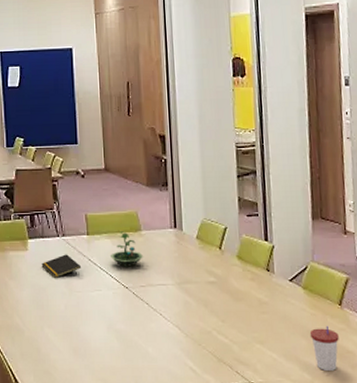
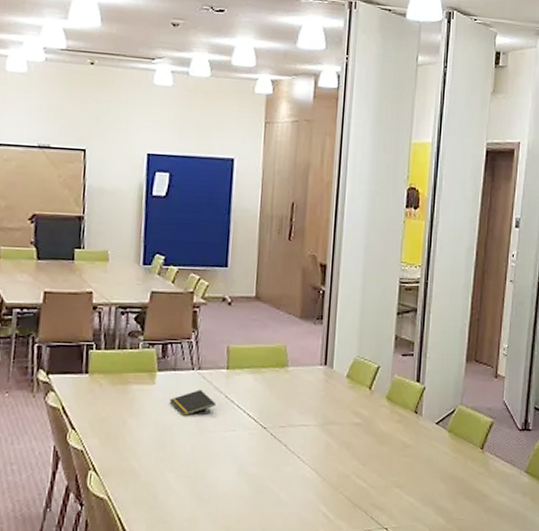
terrarium: present [111,231,143,267] -> none [251,366,287,406]
cup: present [309,325,339,371] -> none [449,469,477,514]

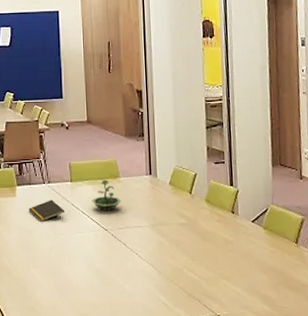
terrarium: none [251,366,287,406] -> present [92,178,121,211]

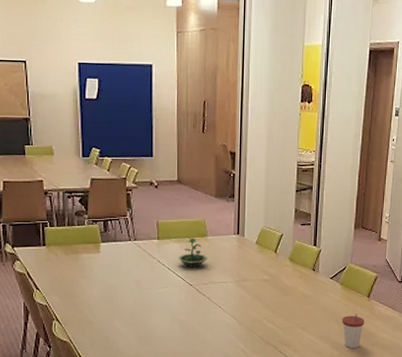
notepad: present [28,200,65,222] -> none [113,256,151,277]
cup: none [269,262,295,303] -> present [341,313,364,348]

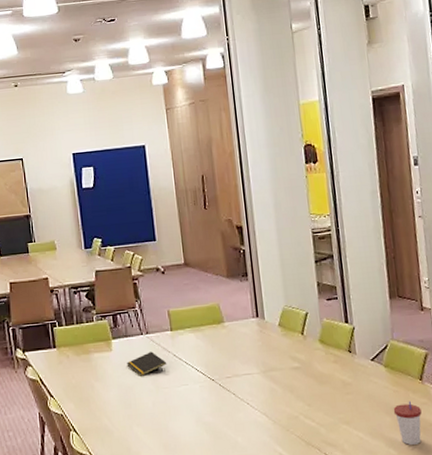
notepad: none [113,256,151,277] -> present [126,351,167,376]
terrarium: present [178,237,207,267] -> none [195,324,227,360]

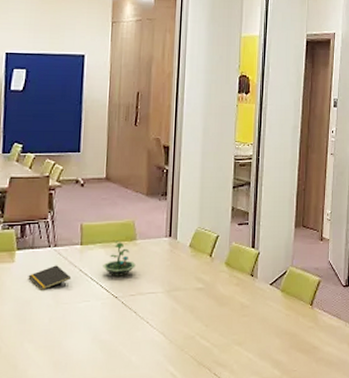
terrarium: none [195,324,227,360] -> present [103,241,136,277]
cup: present [393,401,422,445] -> none [283,324,307,366]

